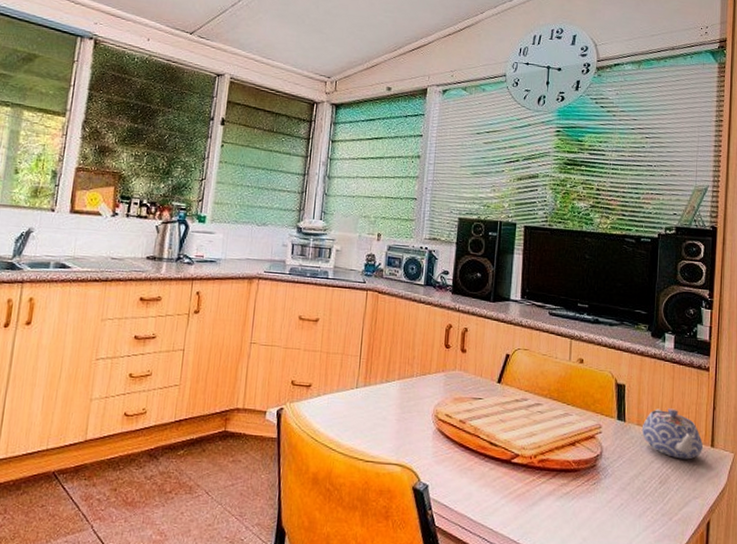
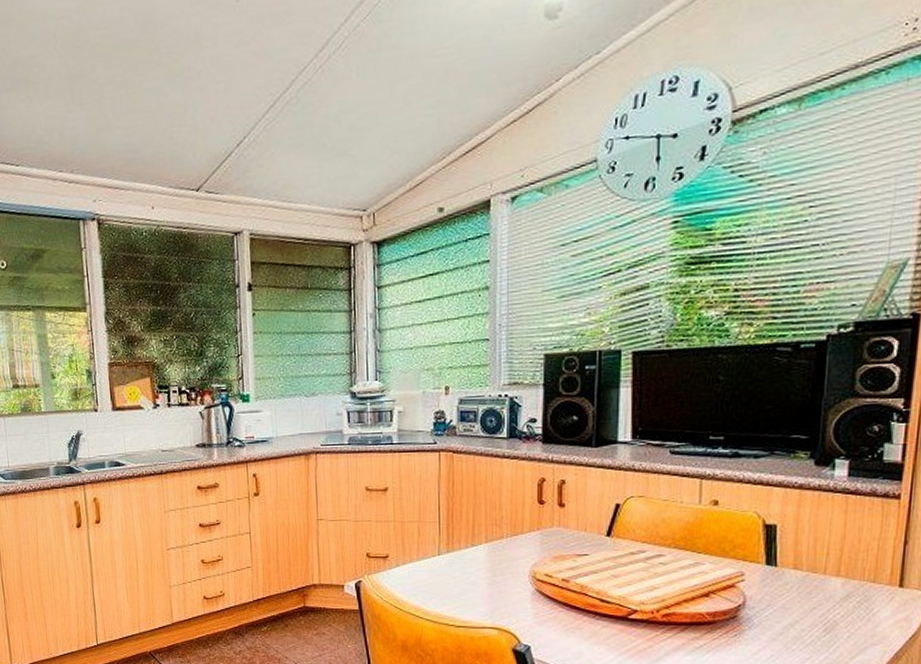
teapot: present [641,408,704,460] -> none [799,547,888,603]

